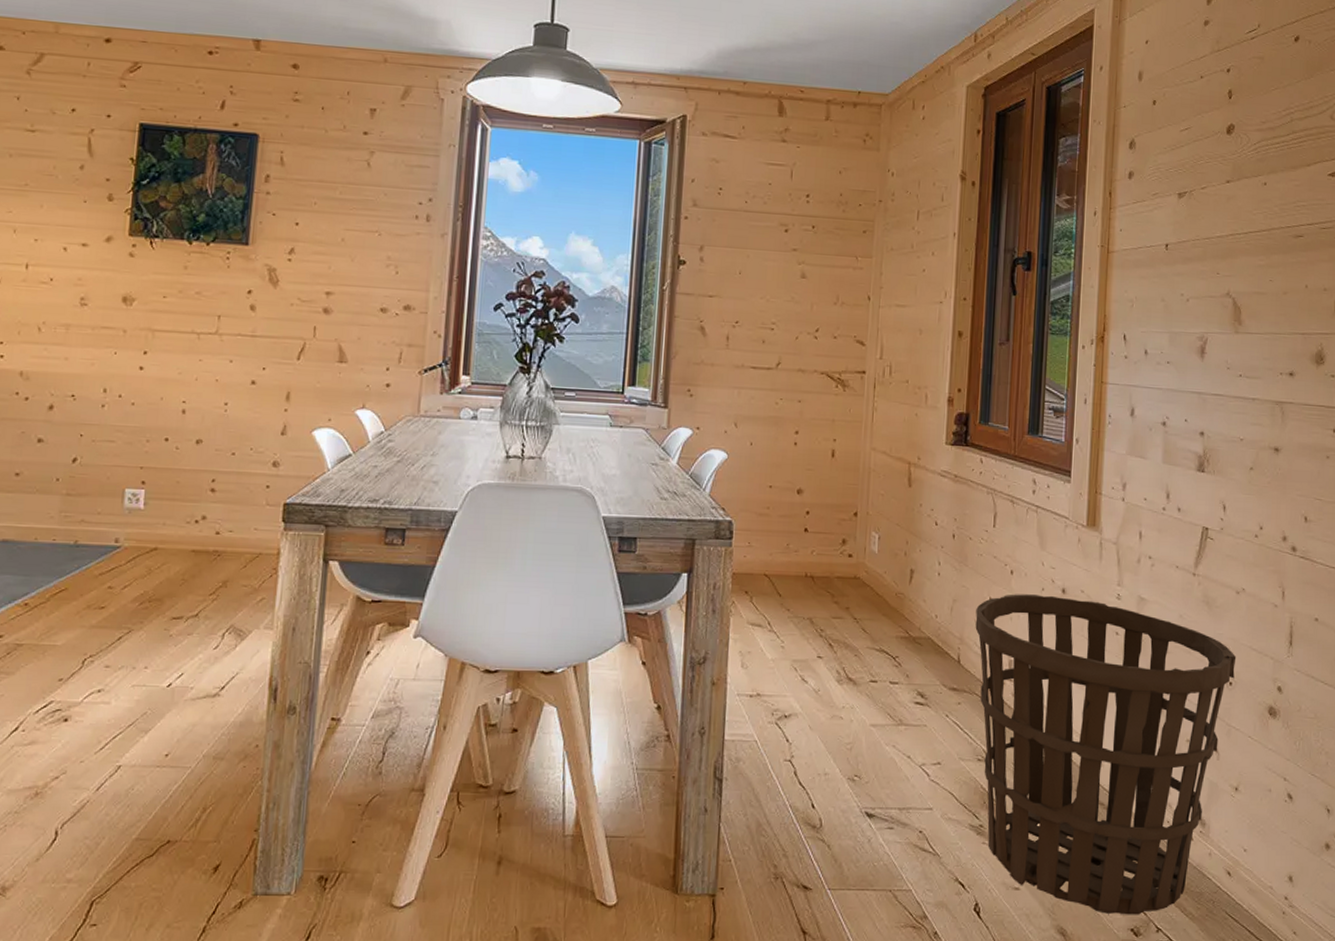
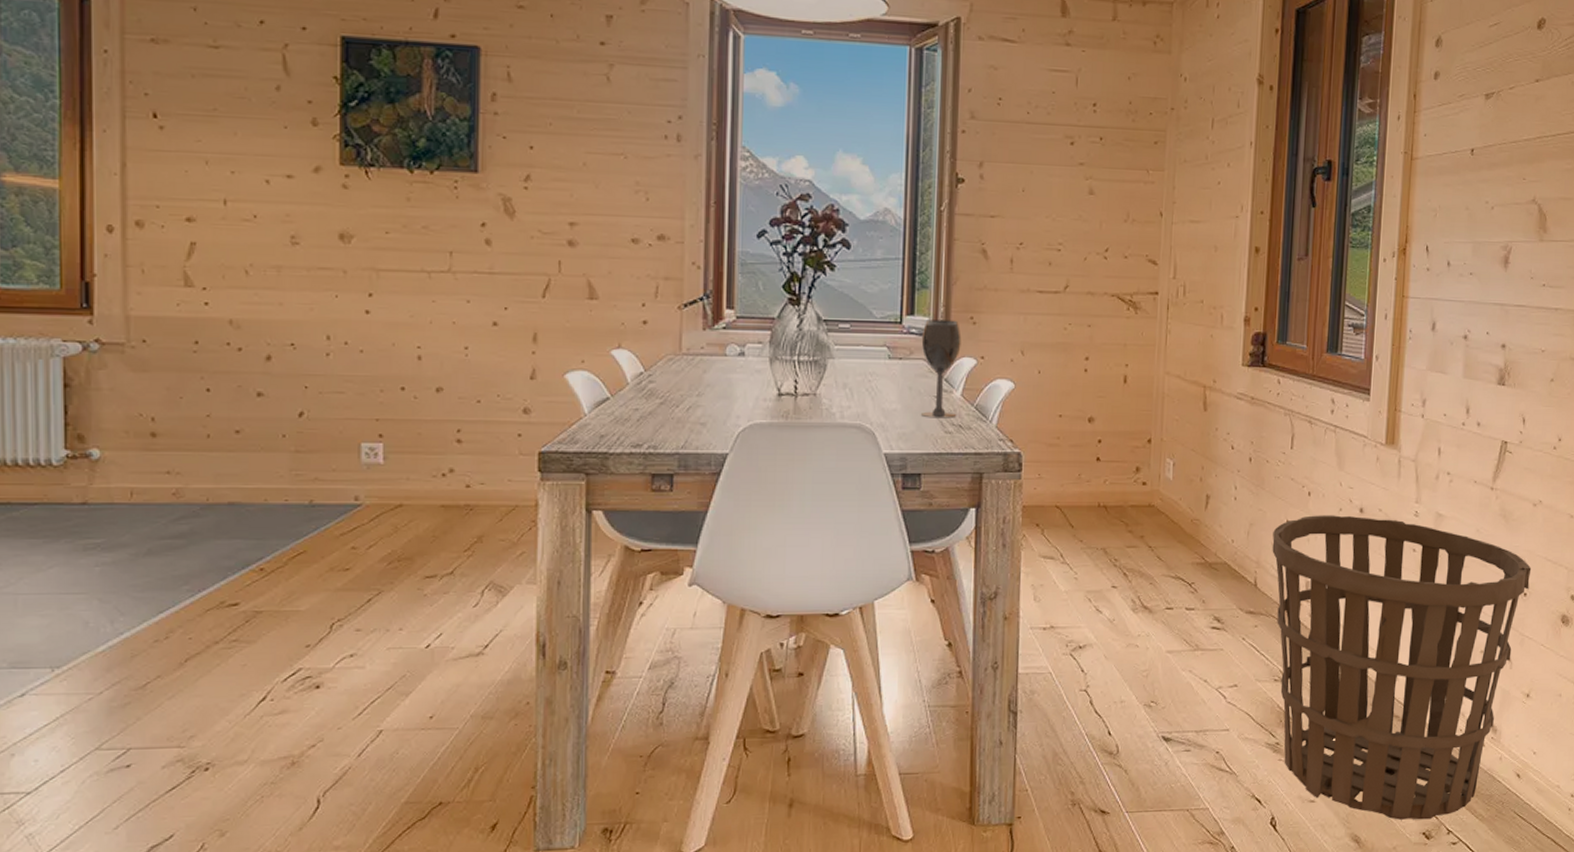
wine glass: none [638,391,679,486] -> present [920,319,962,419]

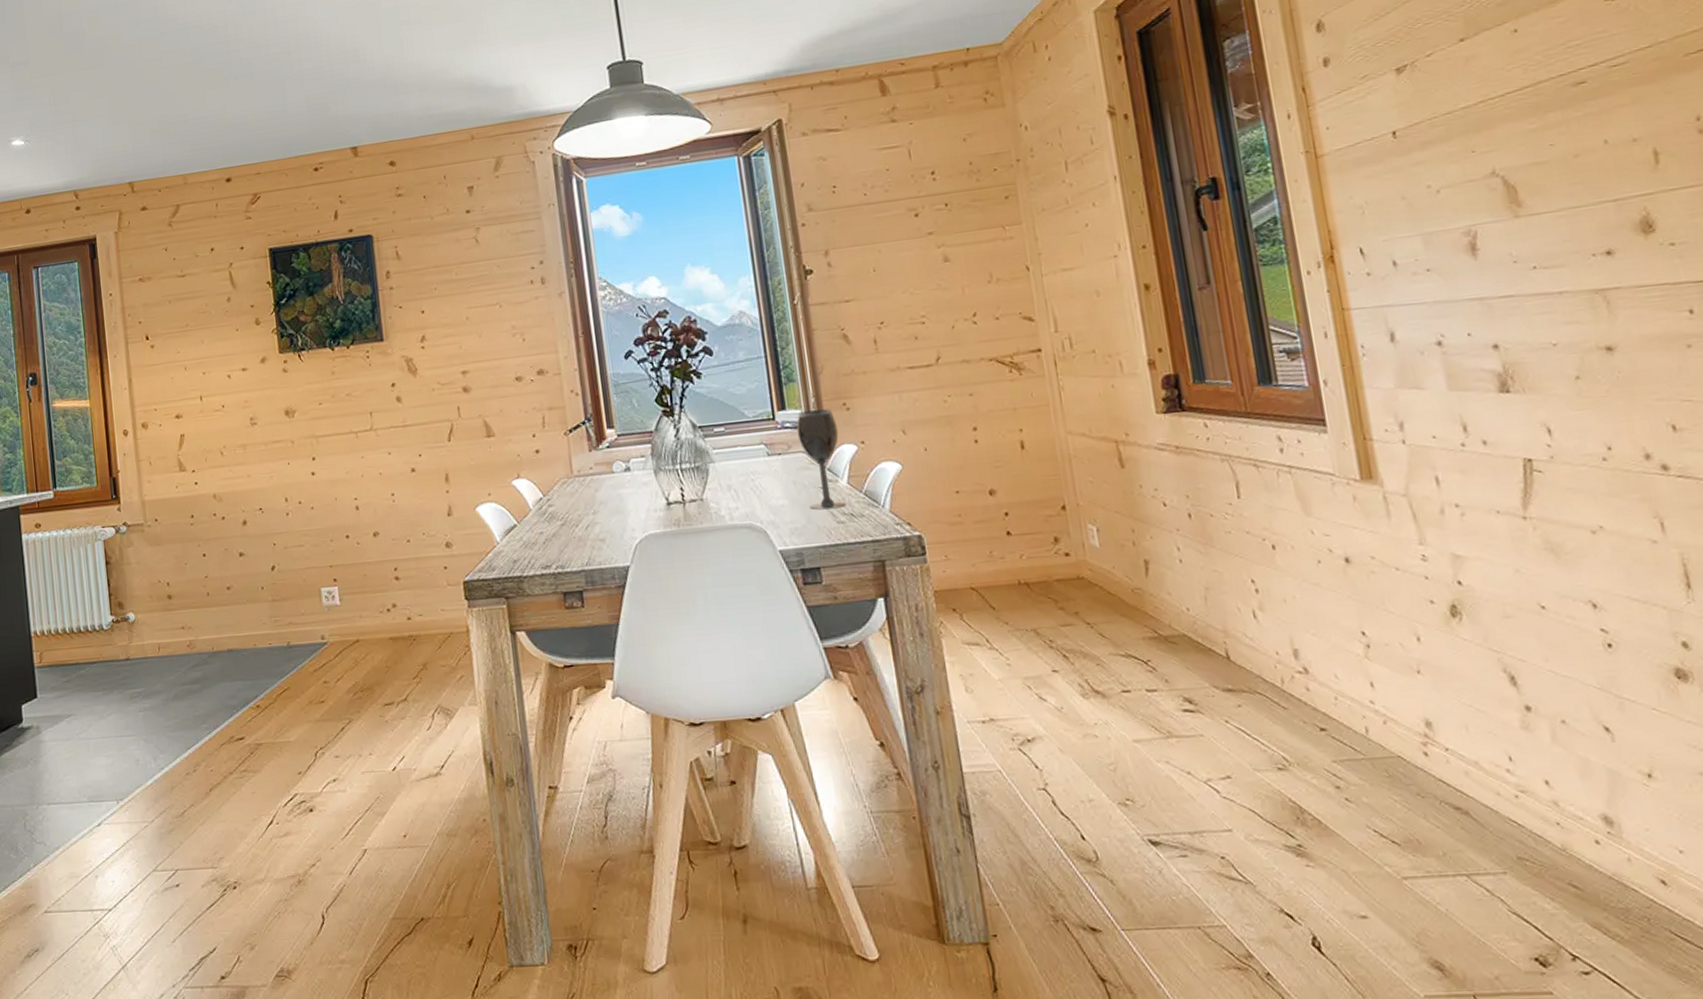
basket: present [1272,515,1532,820] -> none [1236,567,1614,942]

